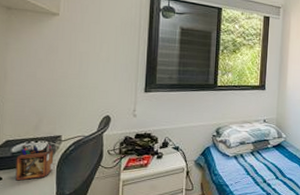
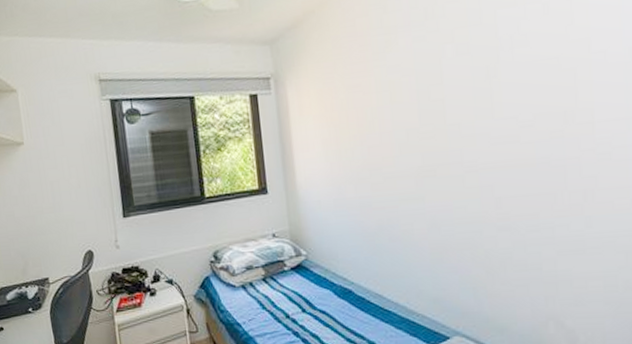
desk organizer: present [16,141,54,181] -> none [12,284,48,330]

